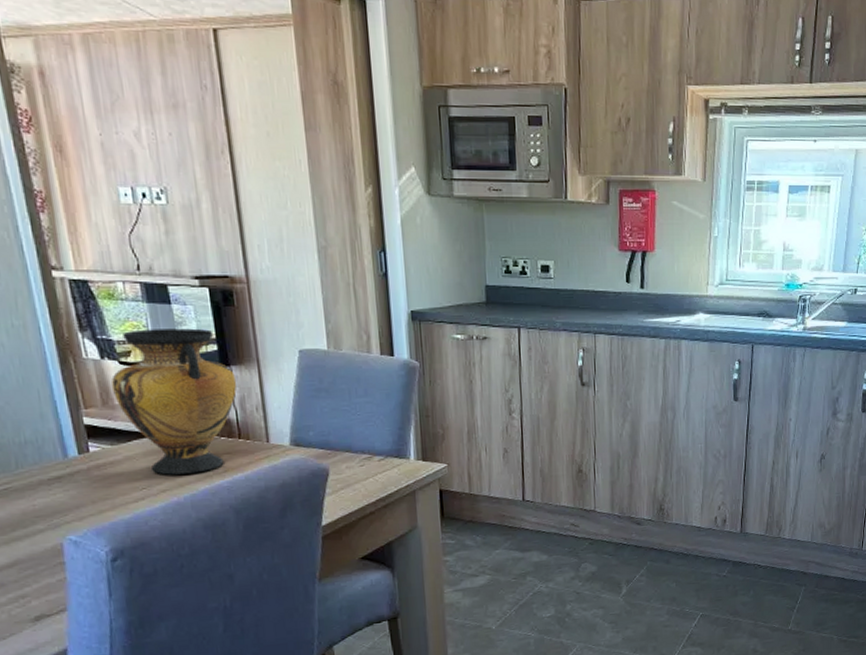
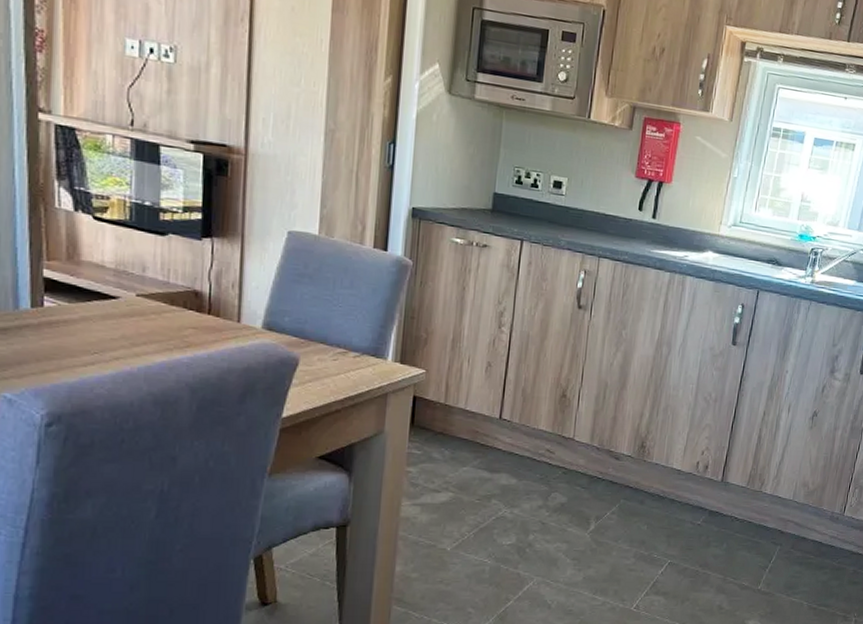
vase: present [111,328,237,475] -> none [80,186,215,345]

